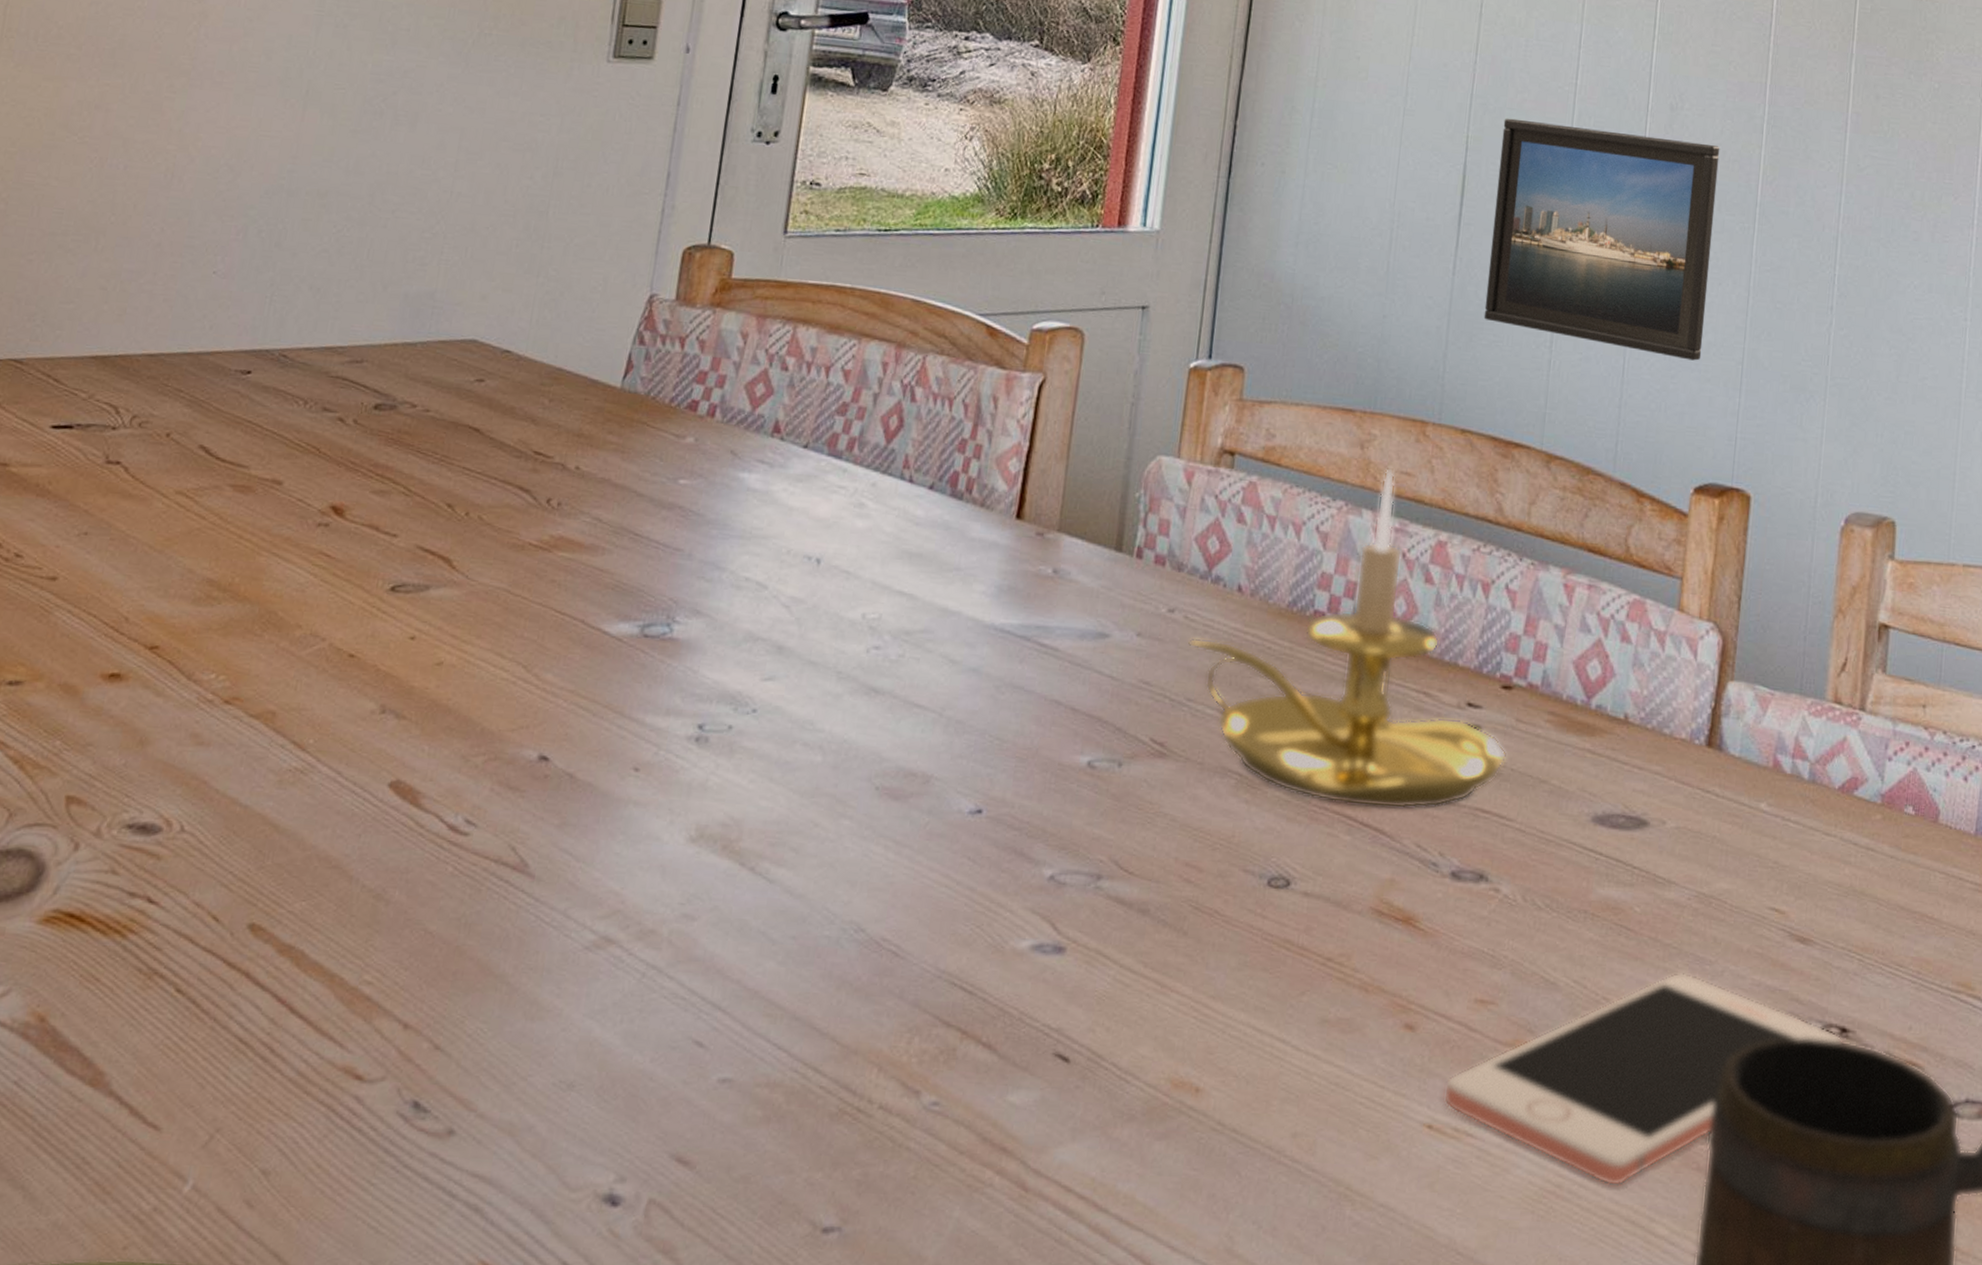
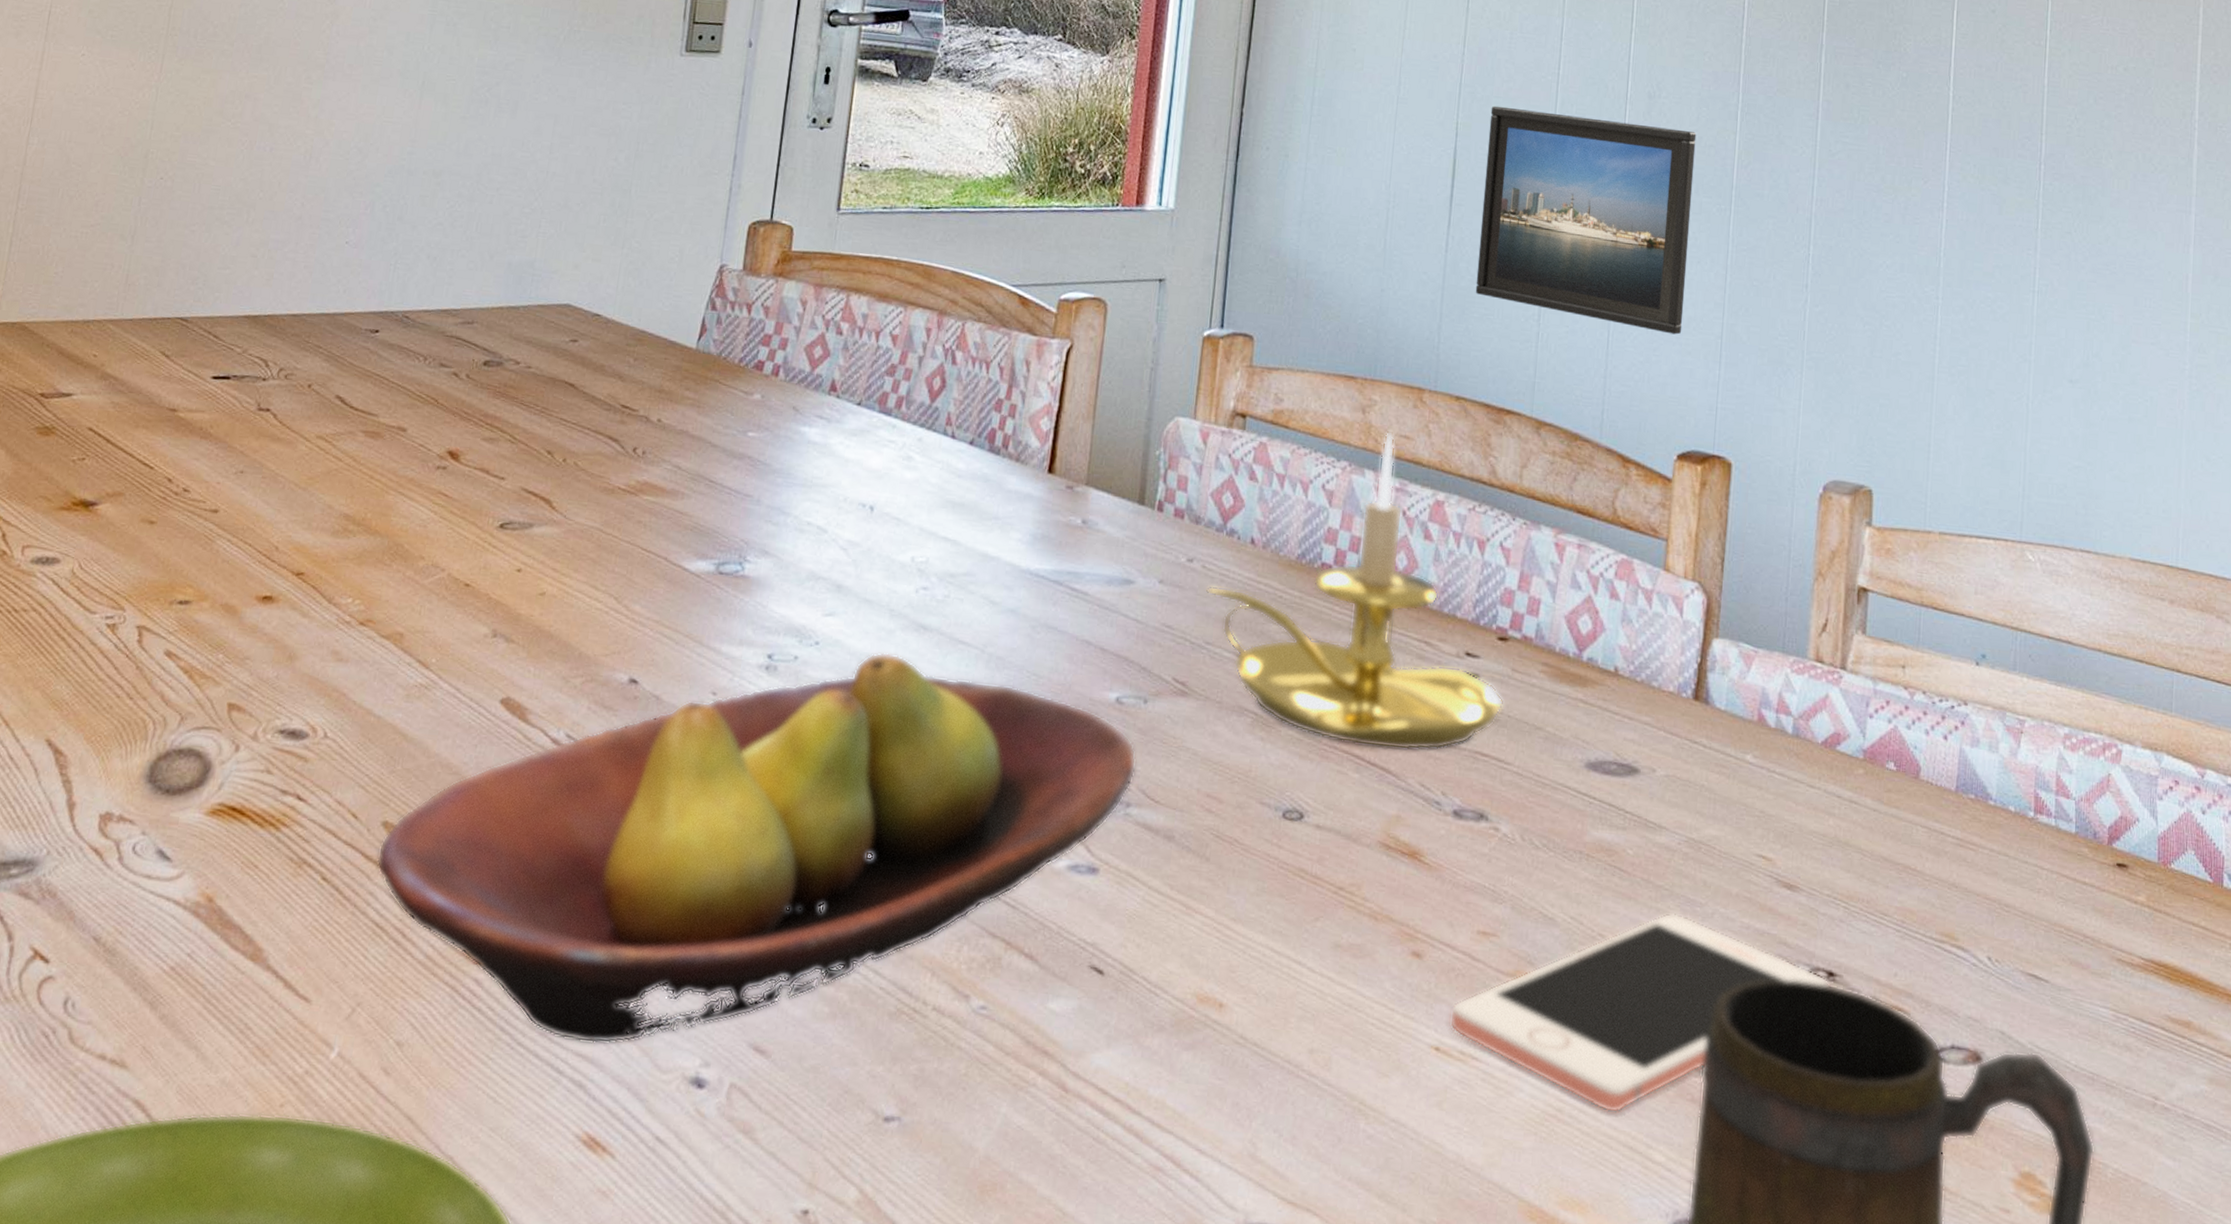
fruit bowl: none [240,719,1109,1163] -> present [376,652,1137,1044]

